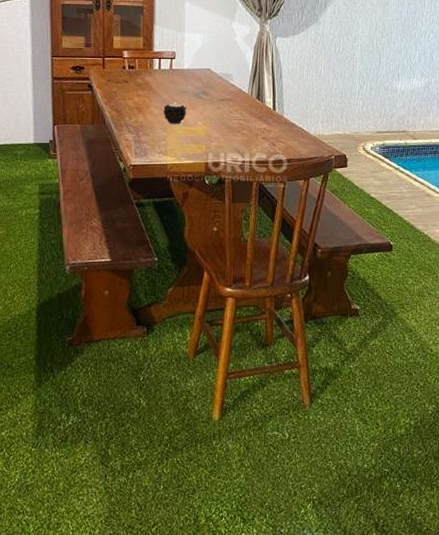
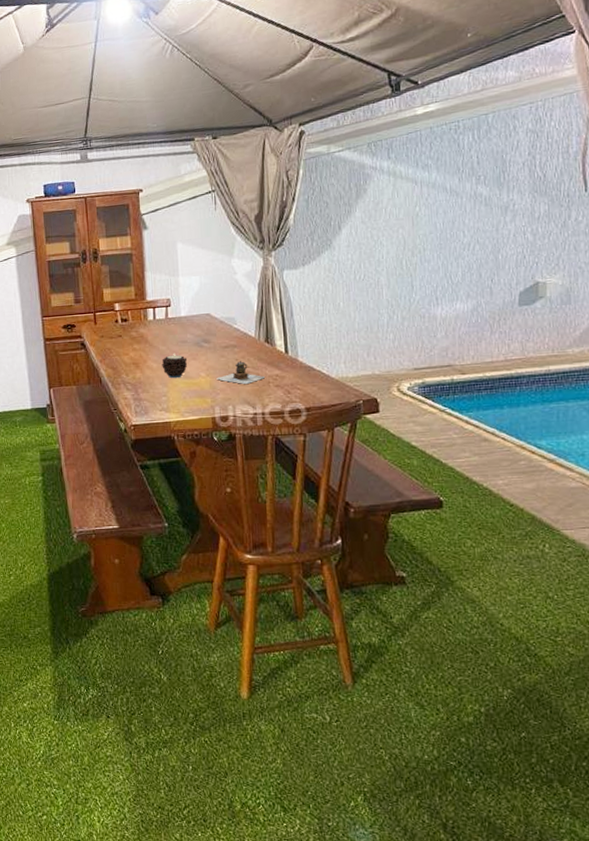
teapot: none [212,113,254,135] -> present [216,360,265,385]

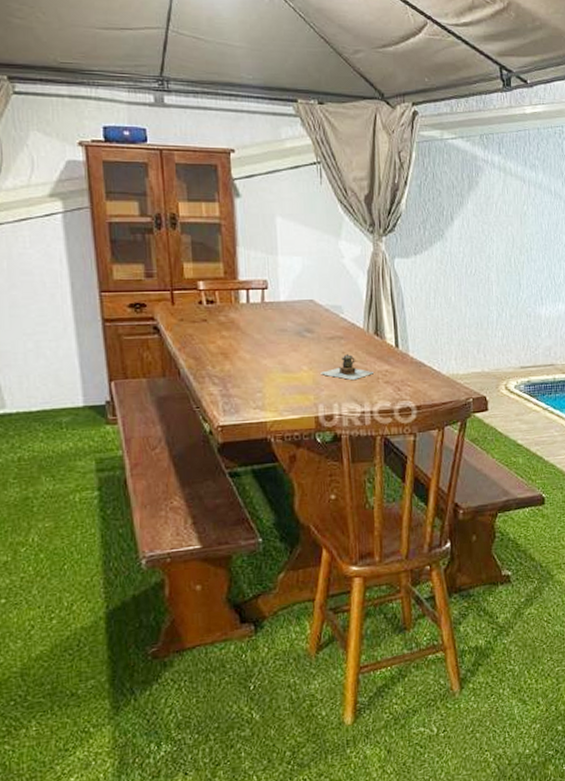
candle: present [161,353,188,379] -> none [256,342,287,372]

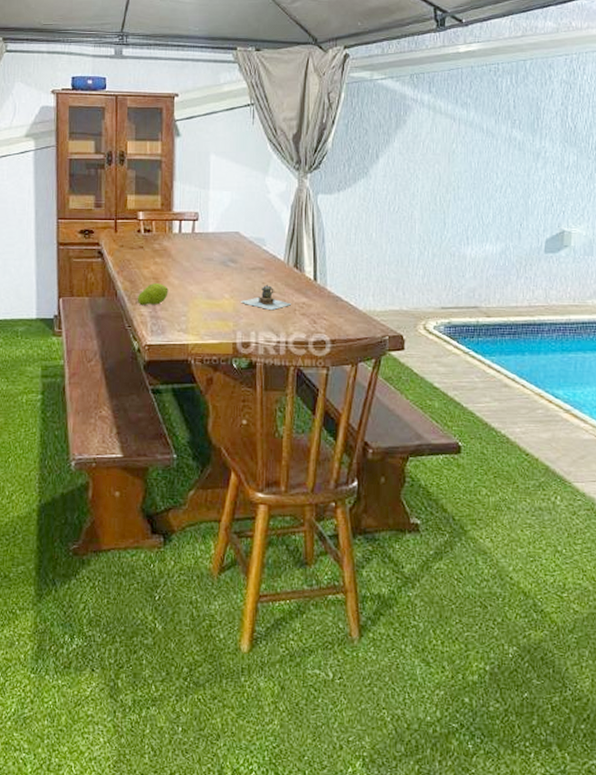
fruit: none [203,359,240,383] -> present [135,283,169,305]

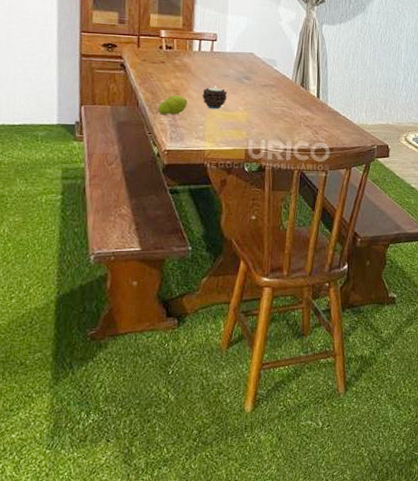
candle: none [184,270,212,298] -> present [202,85,228,110]
teapot: present [241,284,291,311] -> none [253,99,297,122]

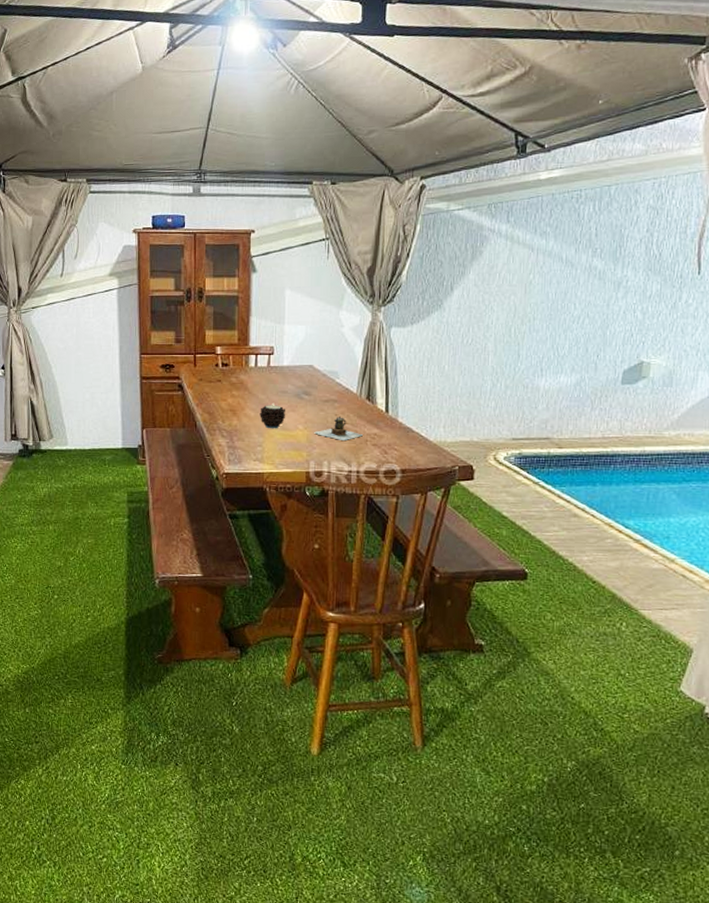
fruit: present [156,95,188,115] -> none [214,415,245,436]
teapot: none [253,99,297,122] -> present [314,416,363,442]

